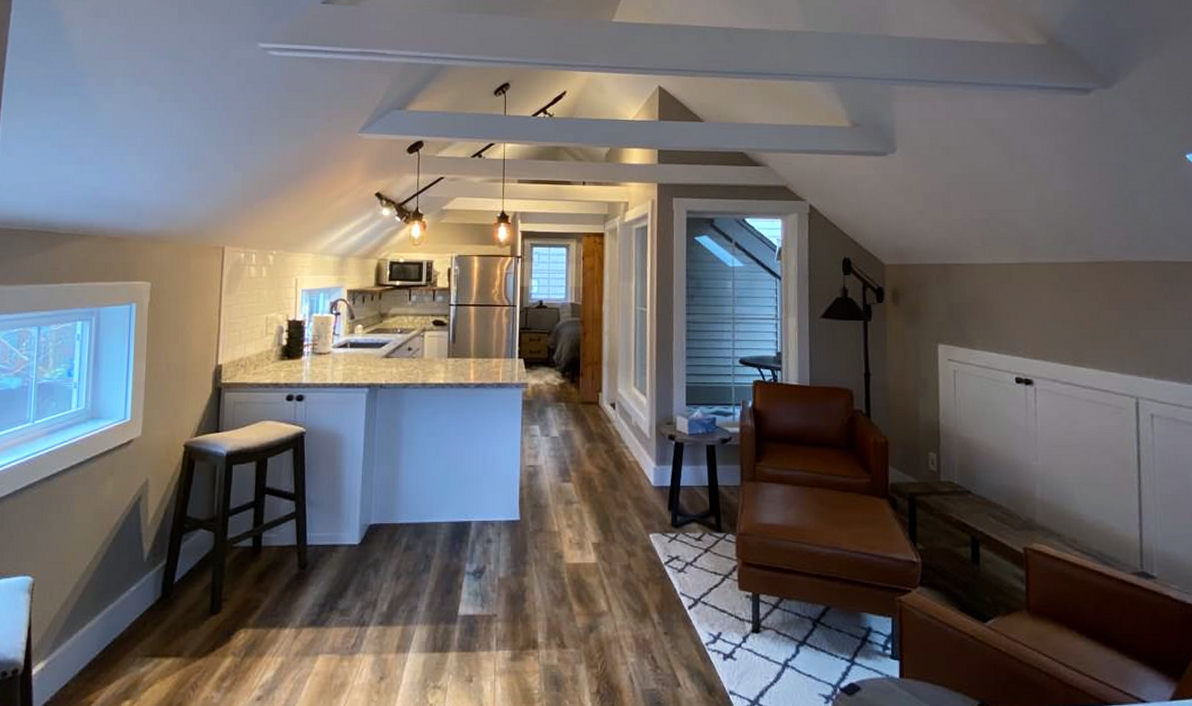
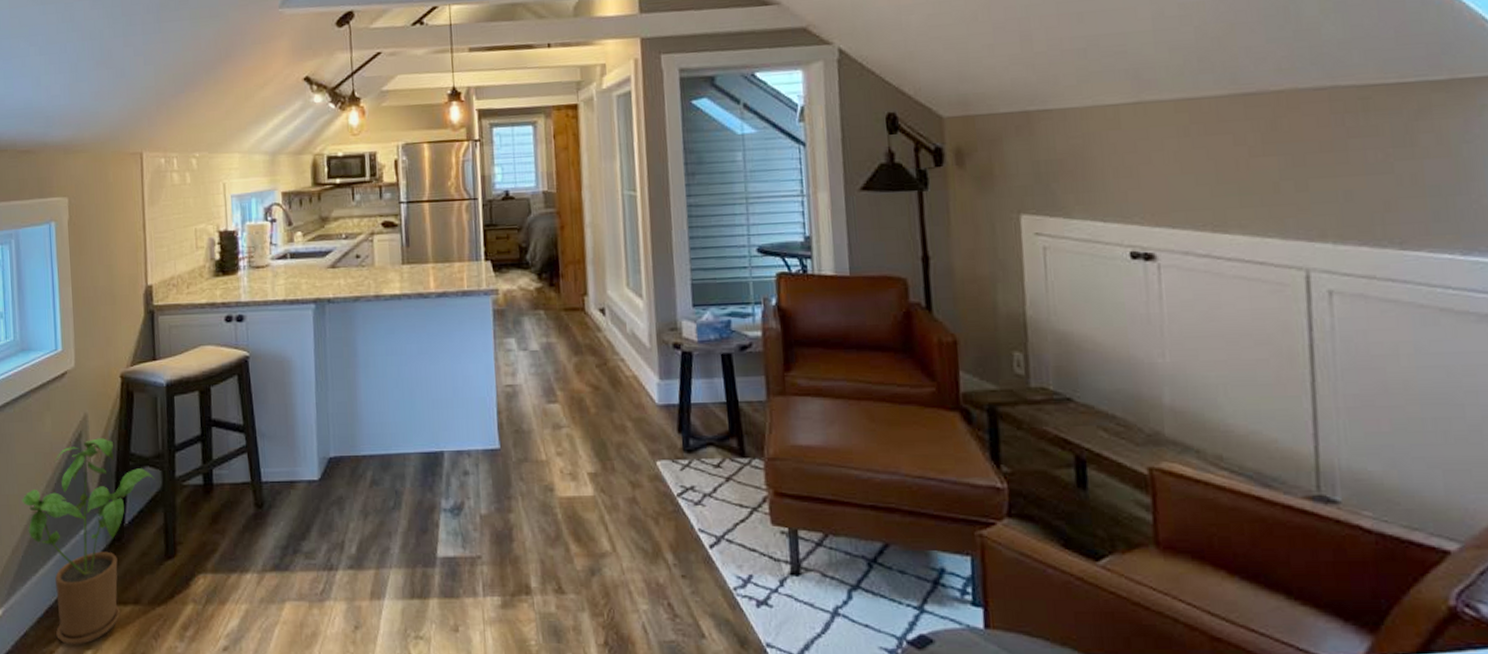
house plant: none [76,502,207,696] -> present [22,438,155,645]

